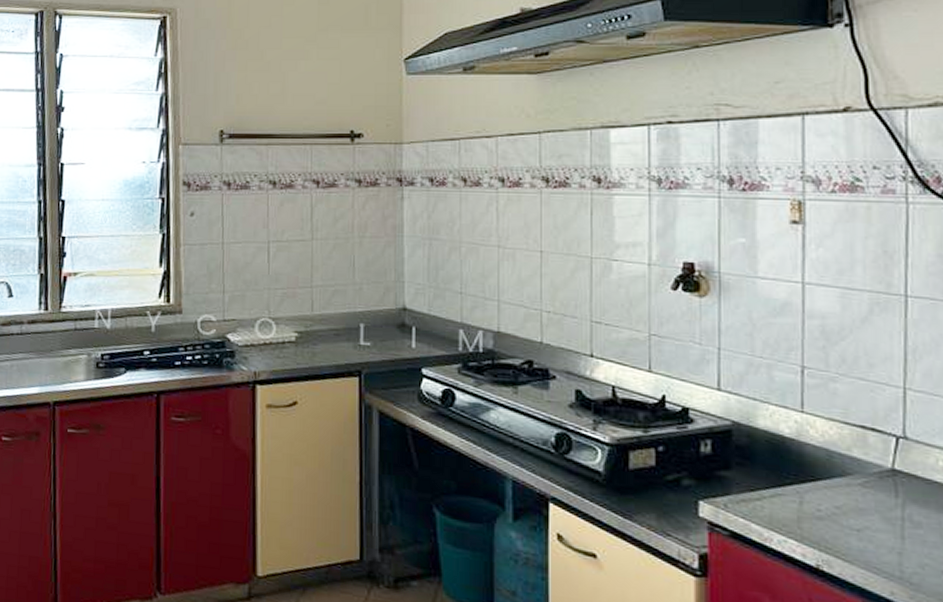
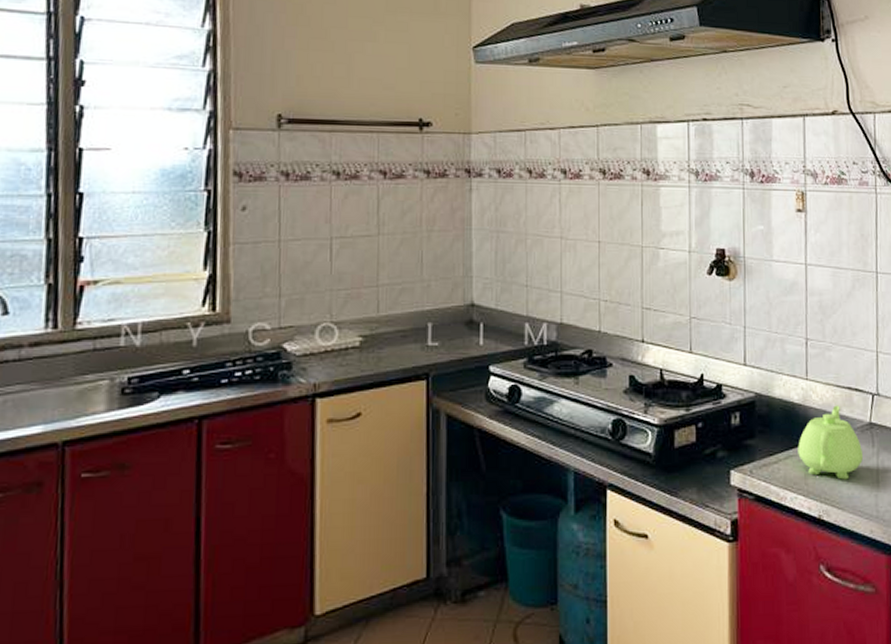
teapot: none [788,444,882,530] -> present [798,405,864,480]

